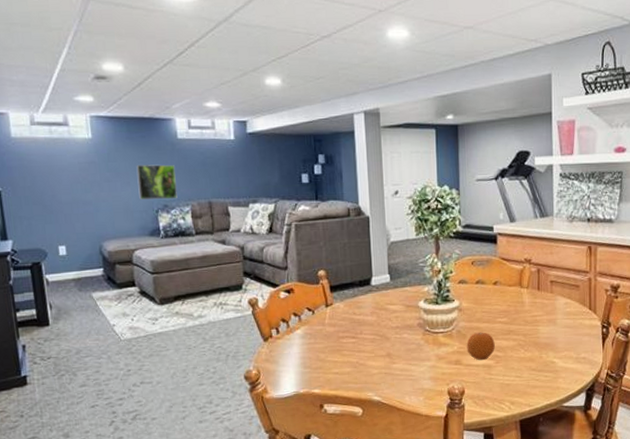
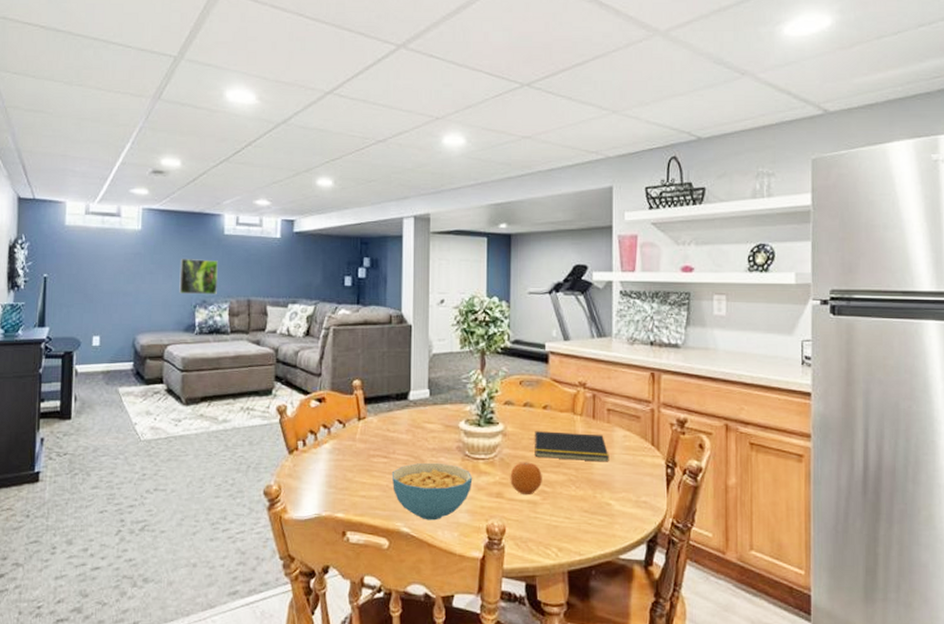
cereal bowl: none [360,338,434,389] -> present [391,462,473,521]
notepad: none [486,303,553,328] -> present [533,431,609,462]

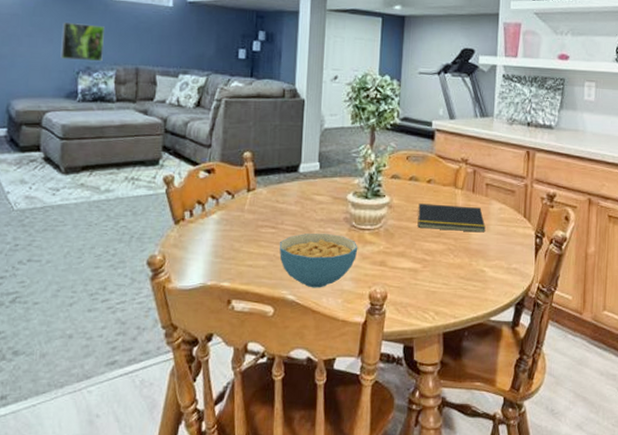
fruit: present [510,462,542,496] -> none [393,232,424,264]

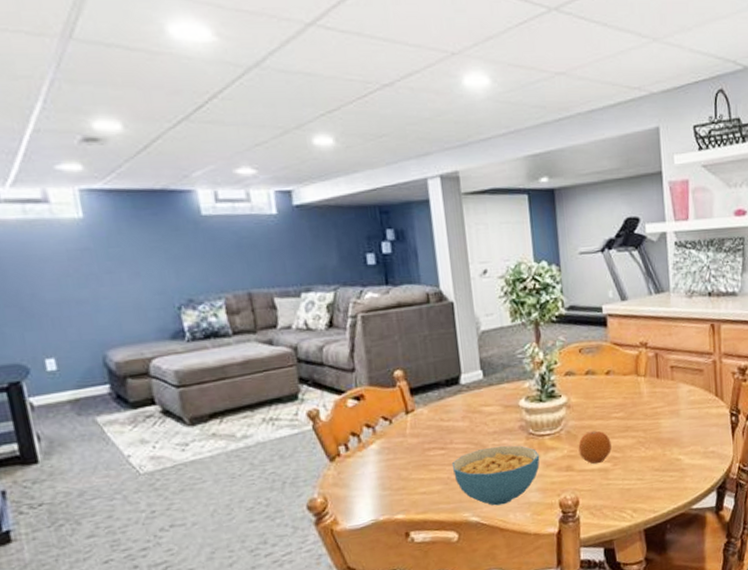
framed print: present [60,23,105,62] -> none [148,248,206,294]
fruit: none [393,232,424,264] -> present [578,430,612,464]
notepad: present [417,203,486,233] -> none [598,393,676,425]

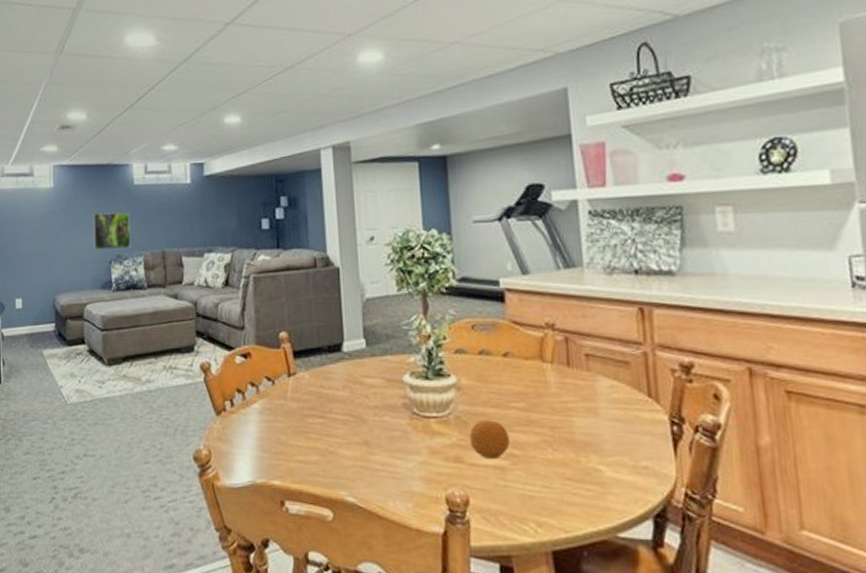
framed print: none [148,248,206,294] -> present [93,212,131,250]
cereal bowl: present [451,445,540,506] -> none [330,422,425,489]

